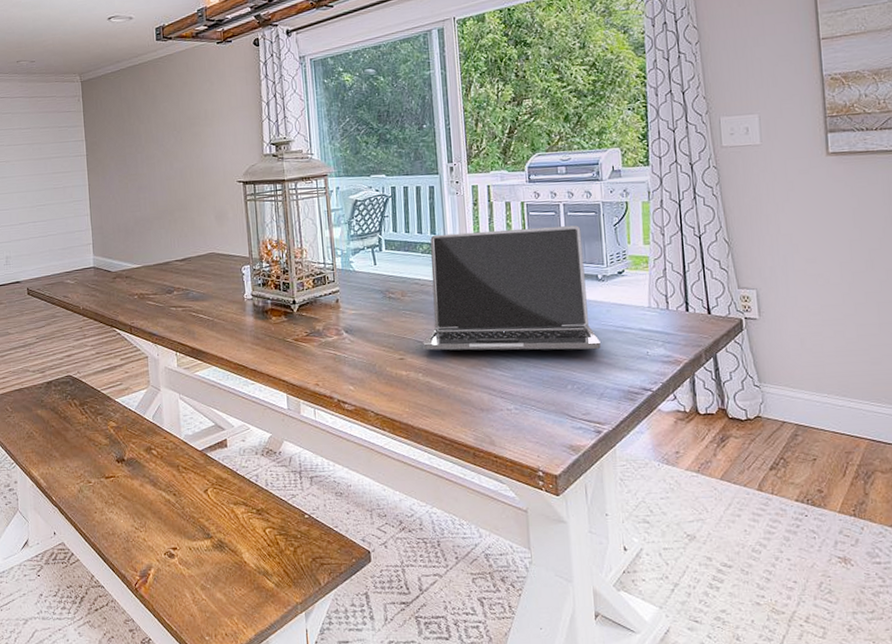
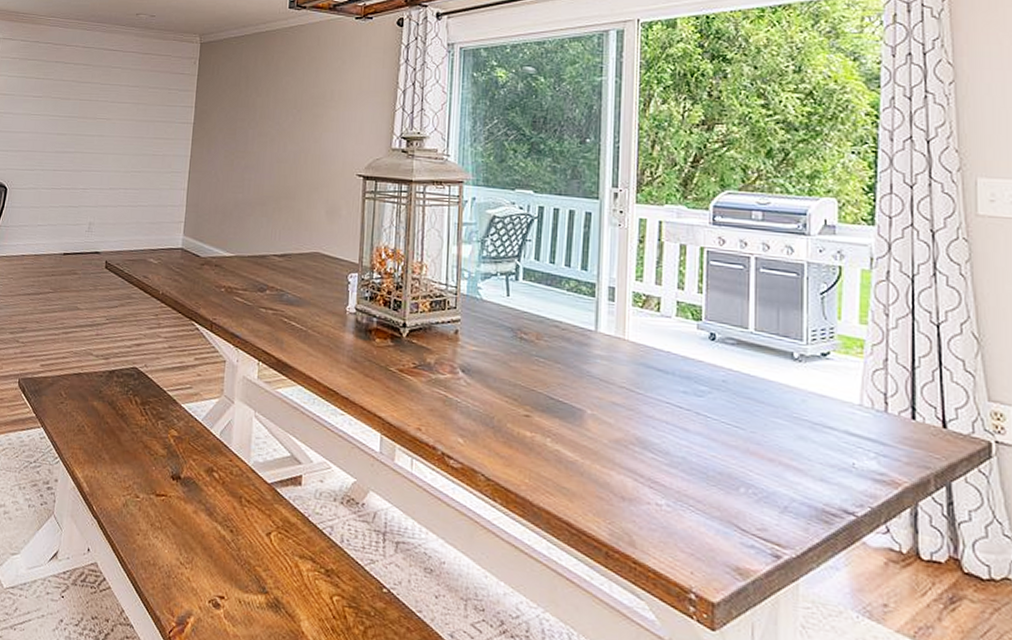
laptop: present [421,225,601,351] -> none [554,271,790,449]

